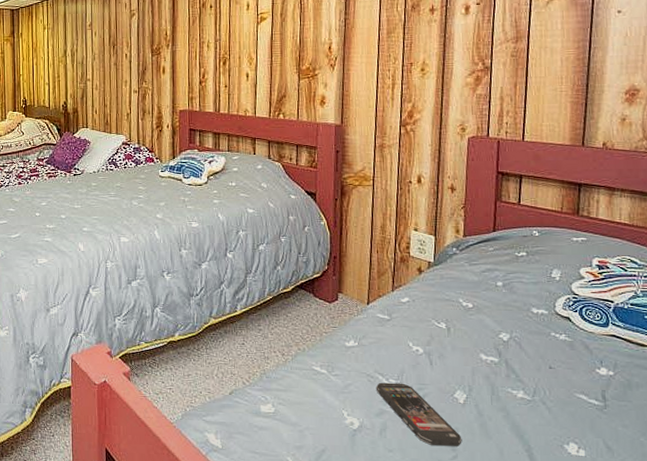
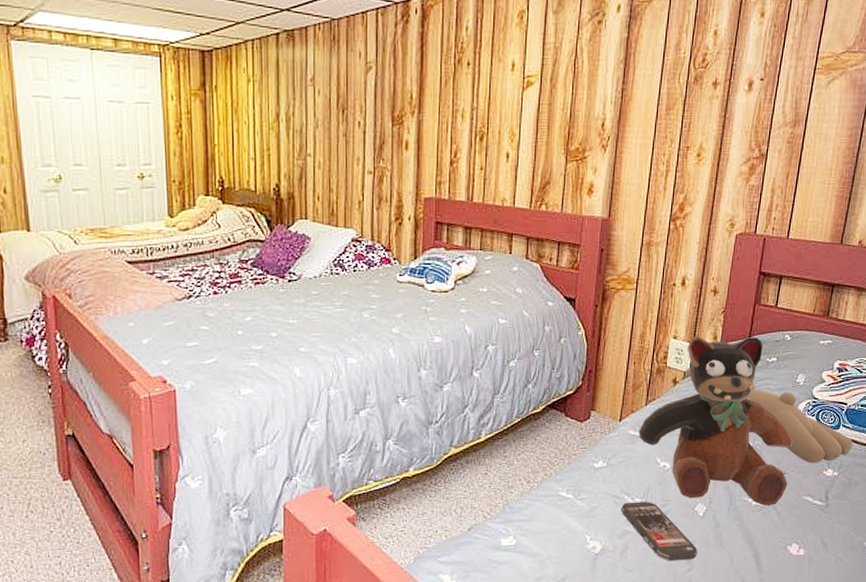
stuffed animal: none [387,228,556,400] -> present [638,335,794,506]
teddy bear: none [430,258,627,360] -> present [686,368,853,464]

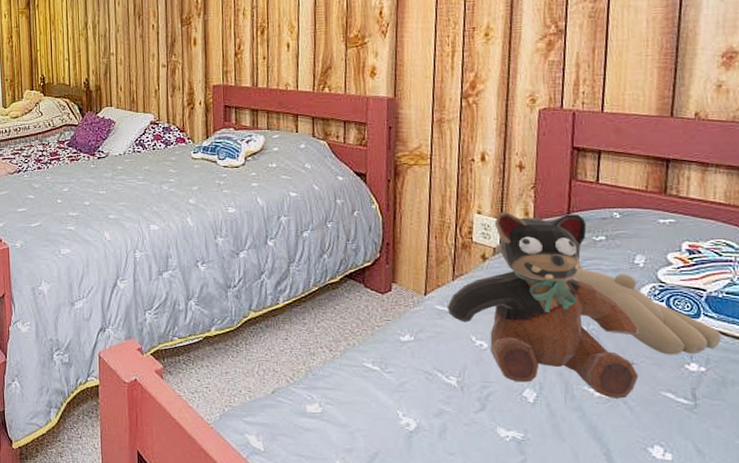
smartphone: present [620,501,698,561] -> none [434,380,532,449]

